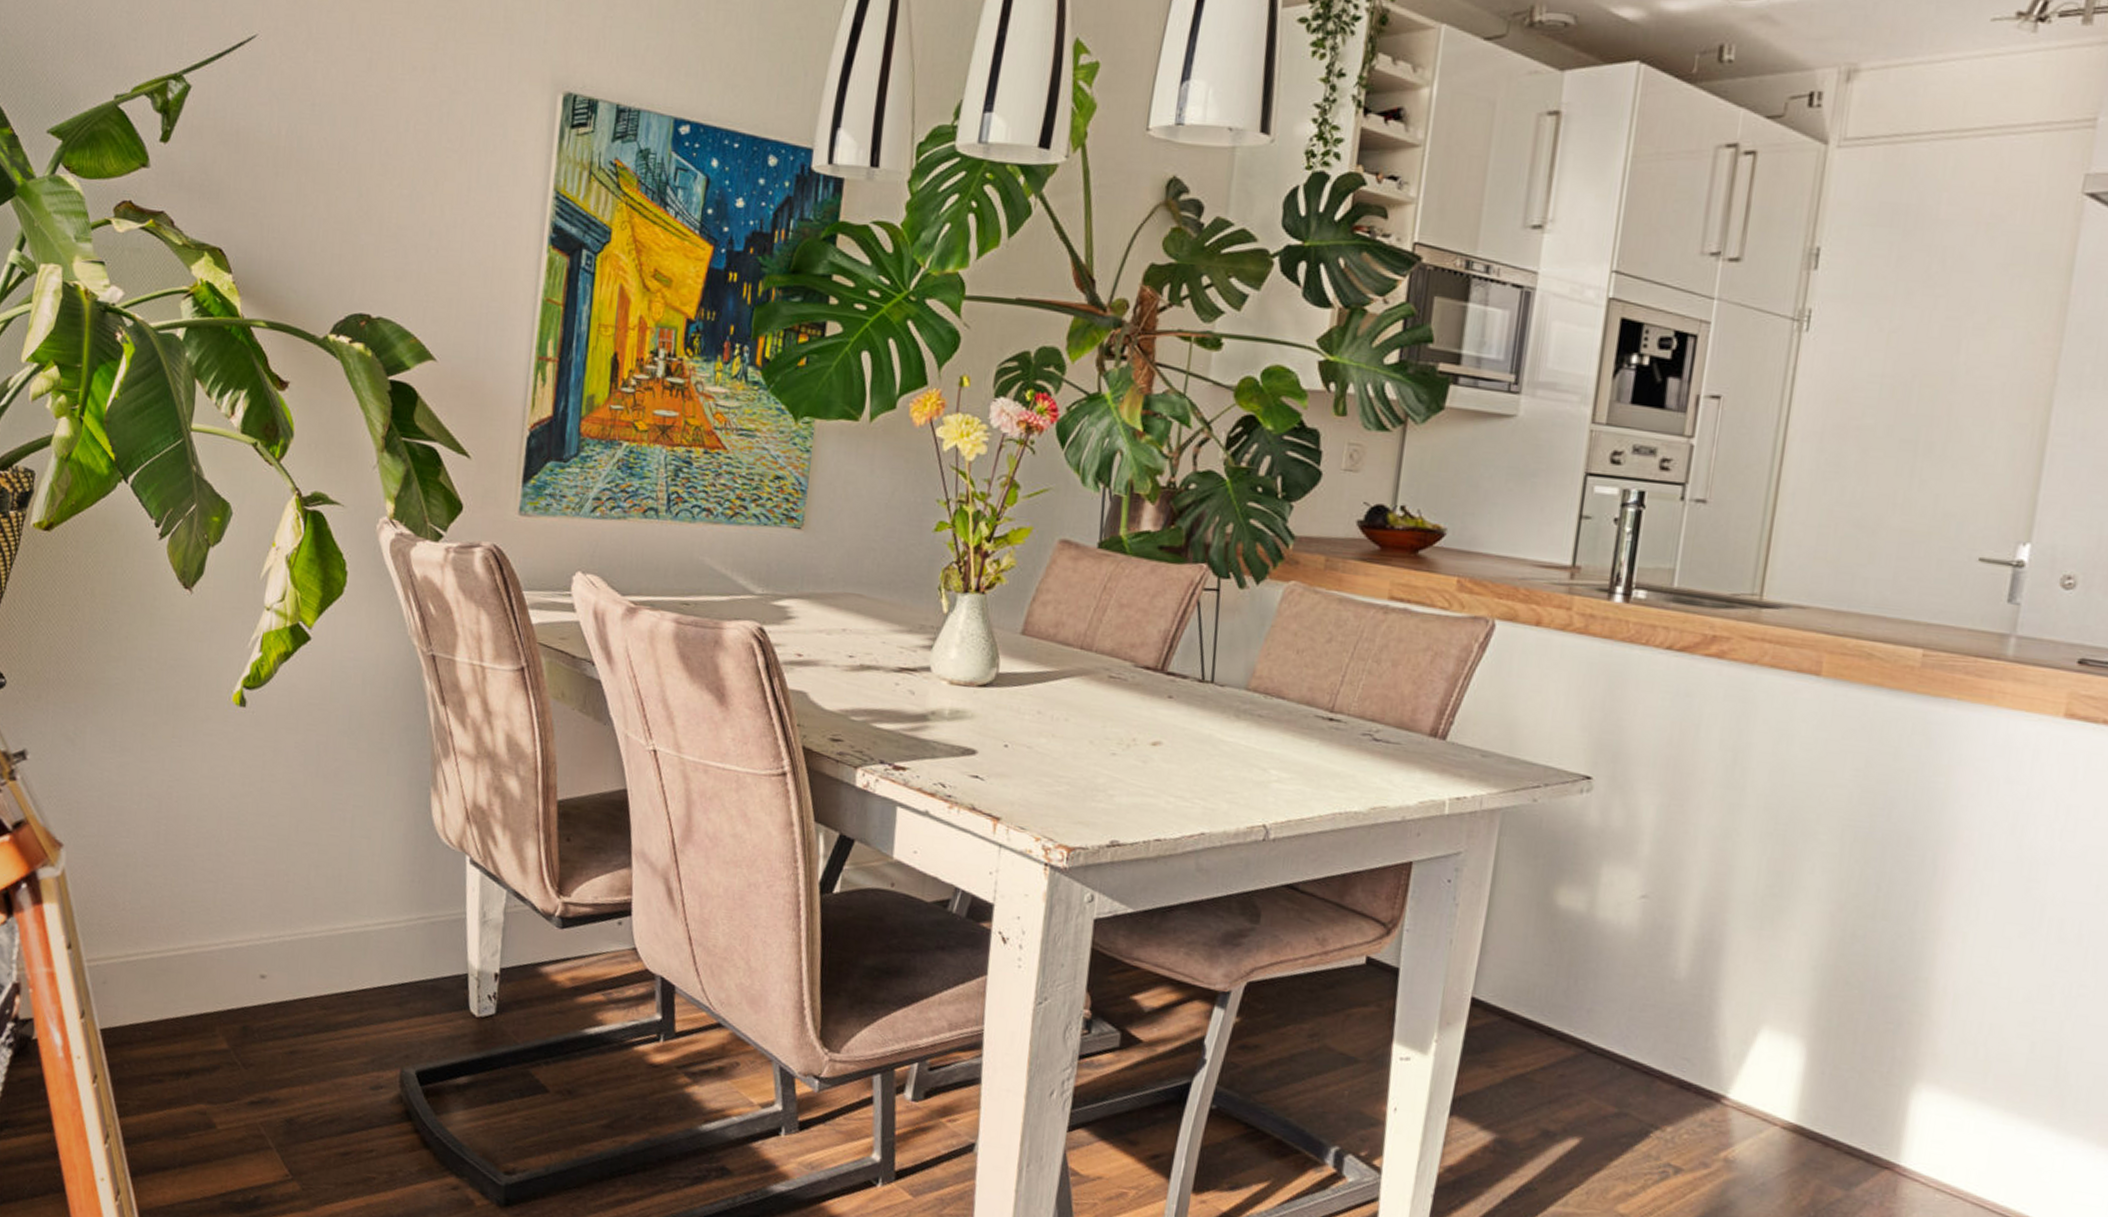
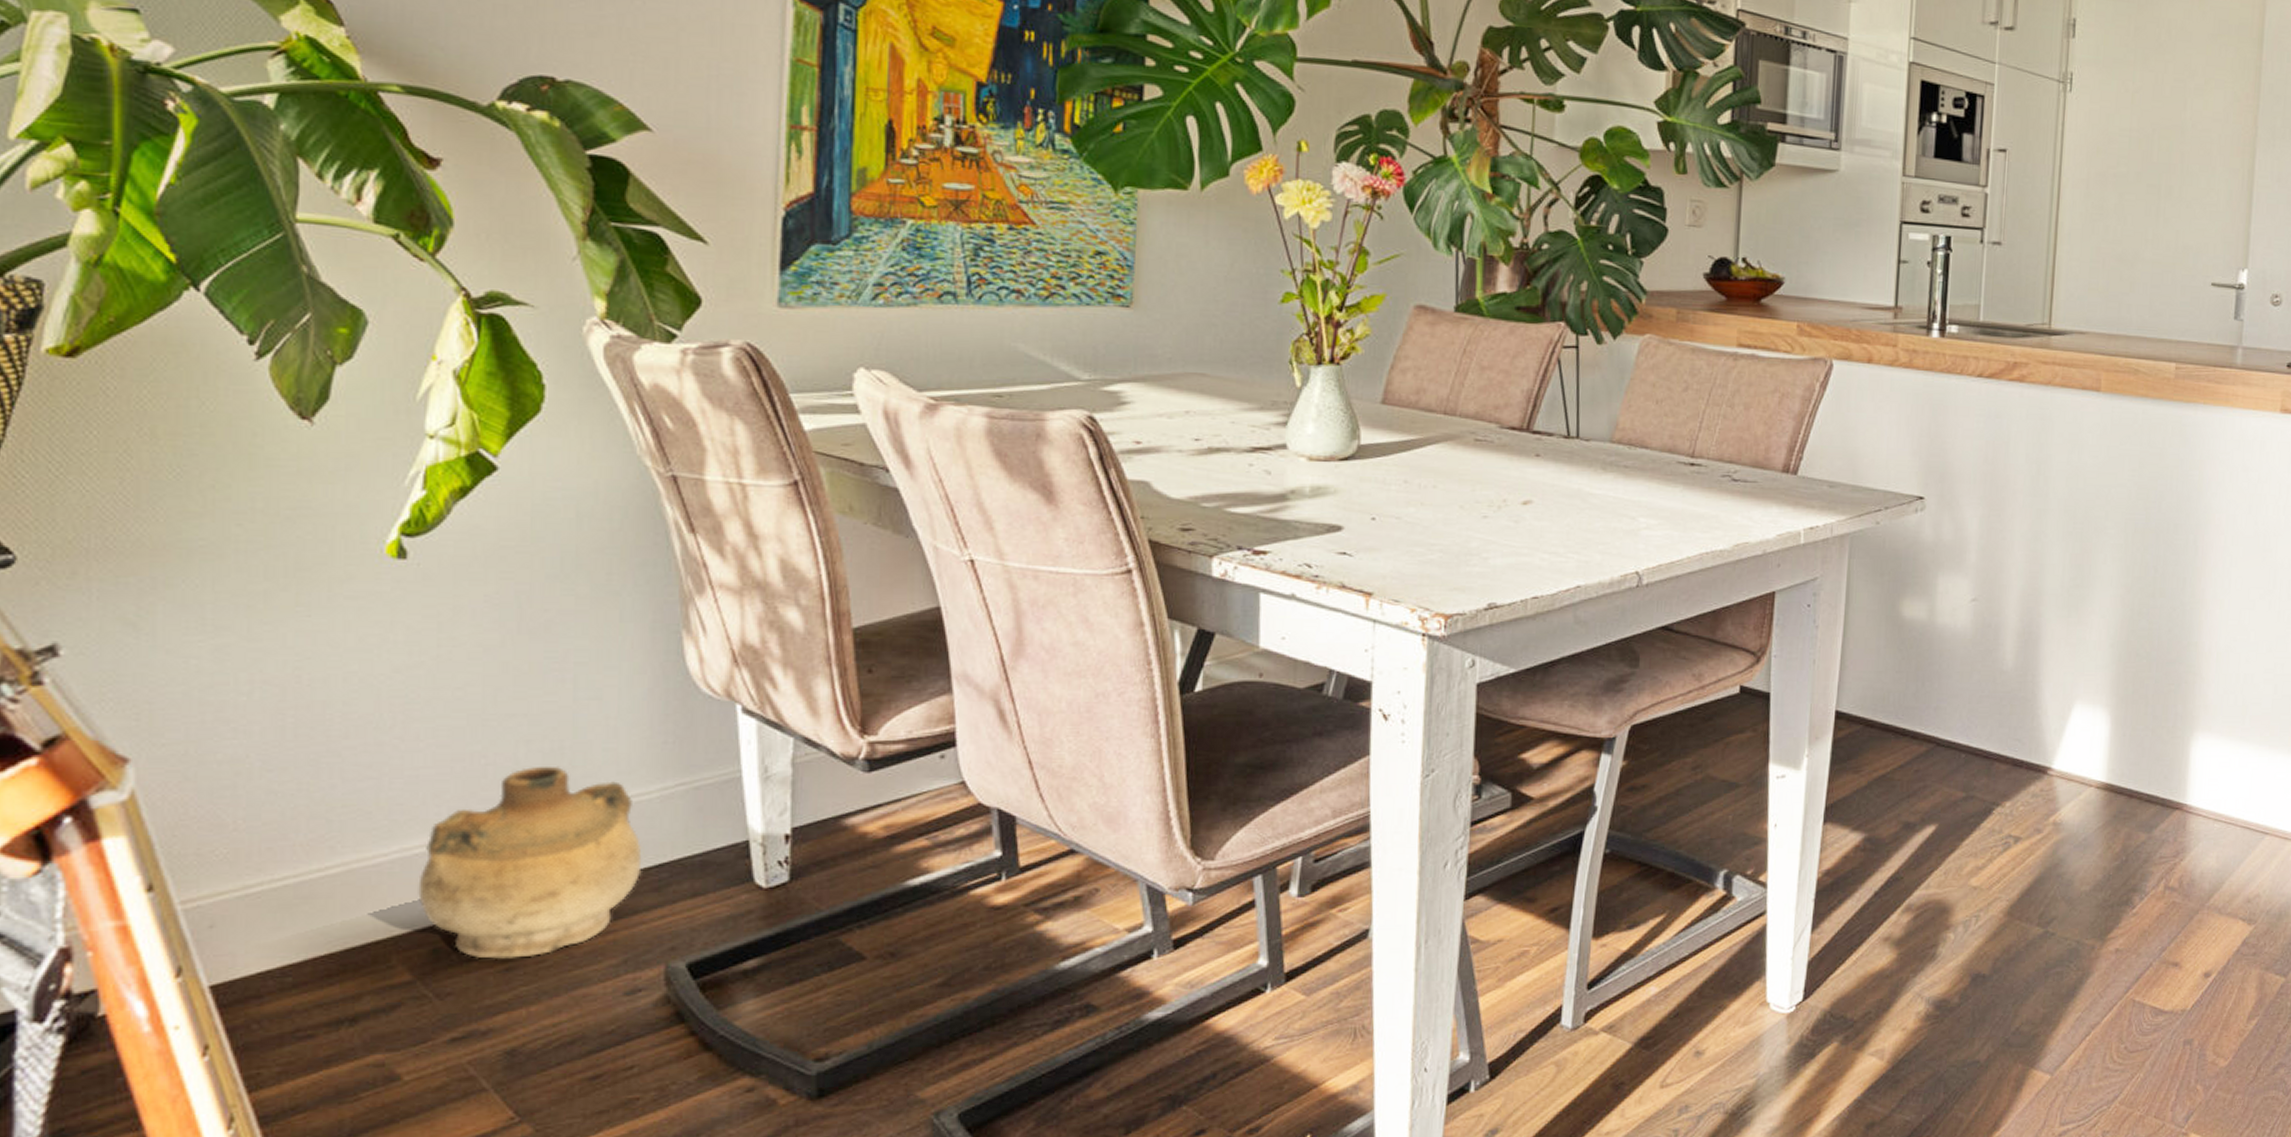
ceramic jug: none [236,888,391,1045] -> present [418,765,642,959]

